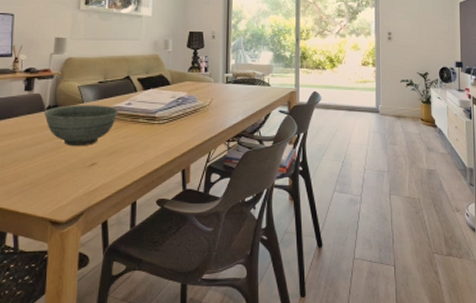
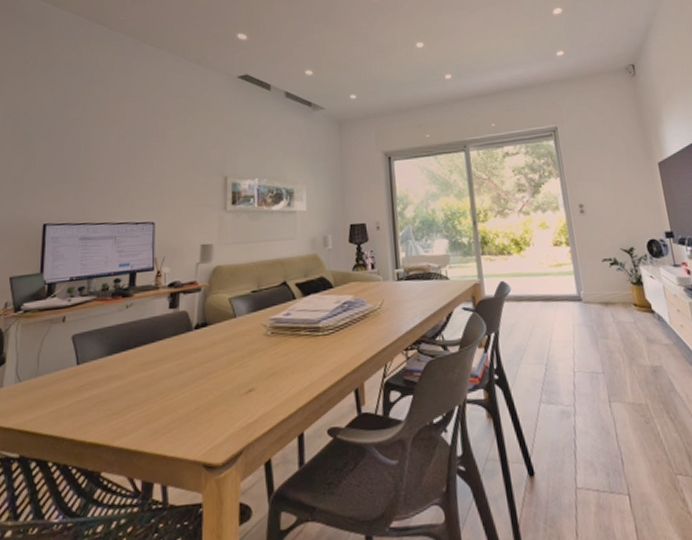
bowl: present [44,105,119,147] -> none [192,318,277,371]

